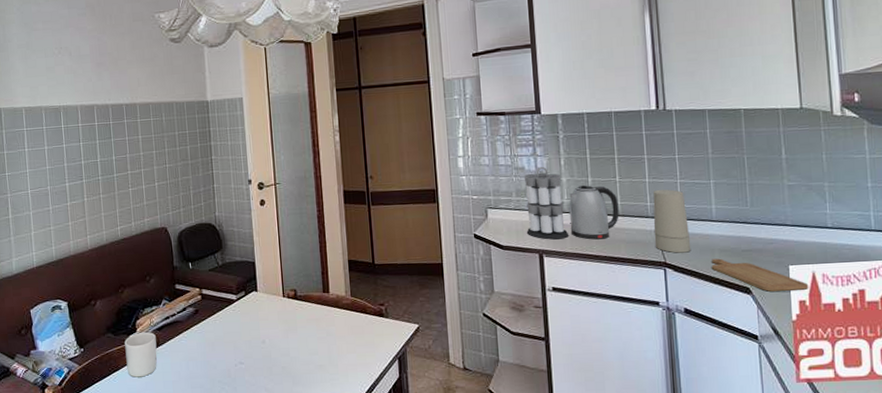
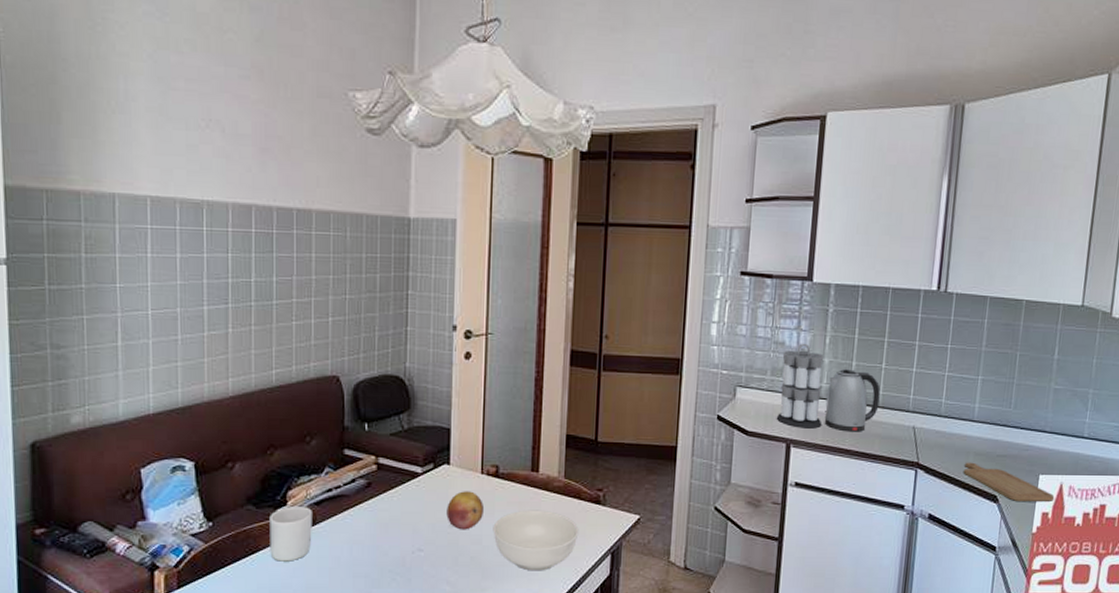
fruit: none [258,312,289,345] -> present [446,491,485,530]
bowl: none [297,324,369,377] -> present [493,510,579,571]
canister: present [652,189,691,253] -> none [910,382,950,454]

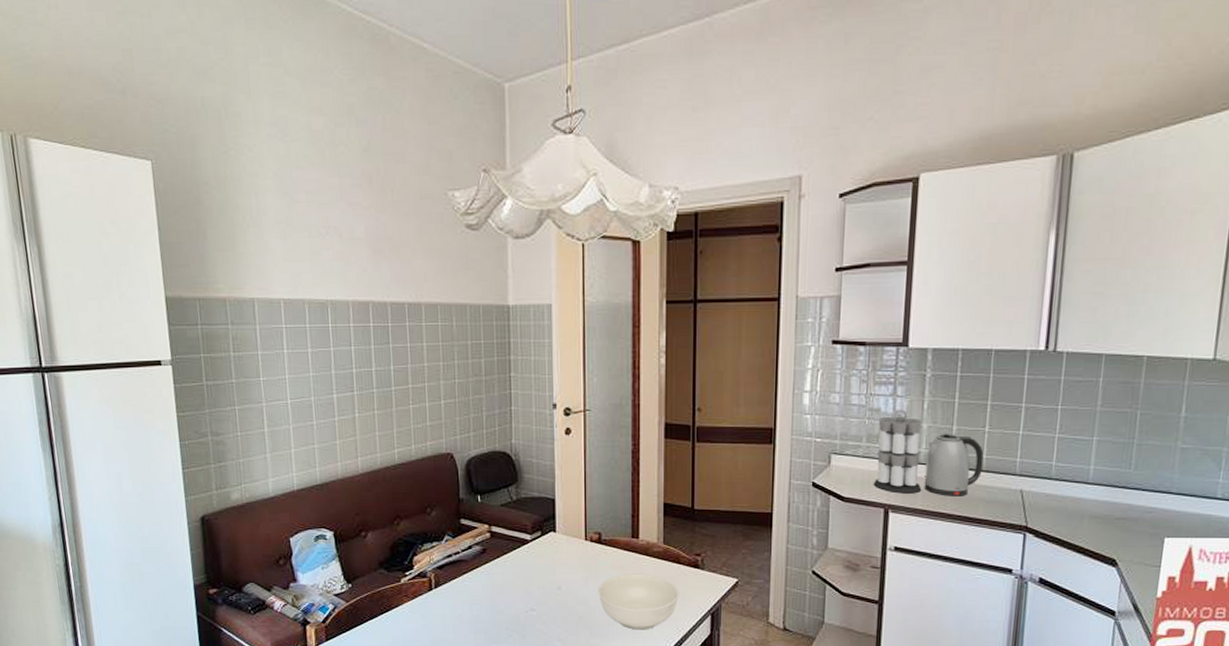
mug: present [270,505,312,562] -> none [399,569,437,619]
fruit: present [446,491,485,530] -> none [555,556,590,592]
chopping board: present [963,462,1055,501] -> none [1077,525,1183,565]

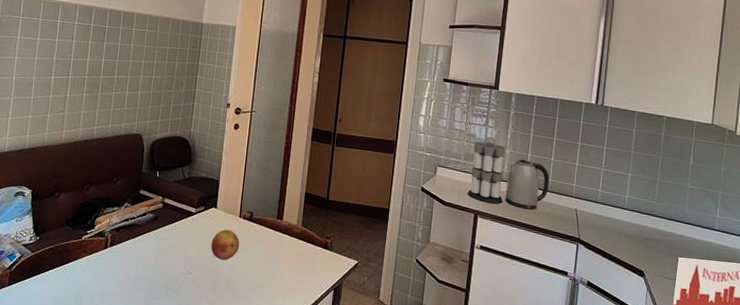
fruit: none [555,556,590,592] -> present [211,229,240,260]
bowl: present [598,573,679,630] -> none [245,248,310,299]

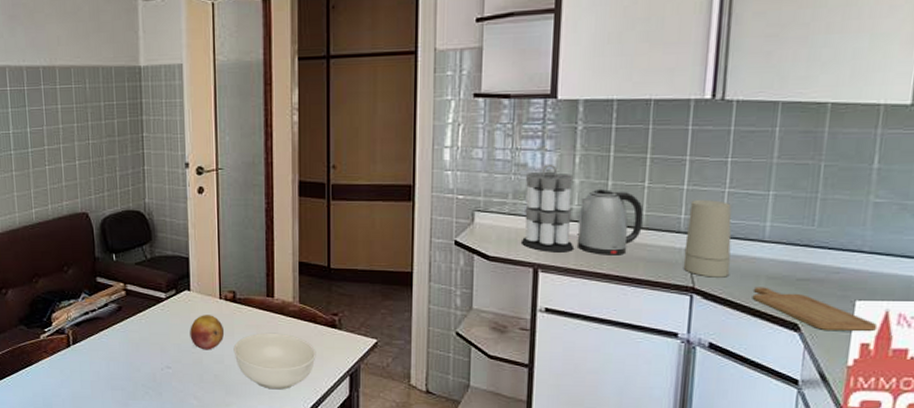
bowl: none [245,248,310,299] -> present [233,332,316,390]
canister: none [573,174,605,233] -> present [683,200,732,278]
chopping board: none [615,241,692,280] -> present [752,287,878,331]

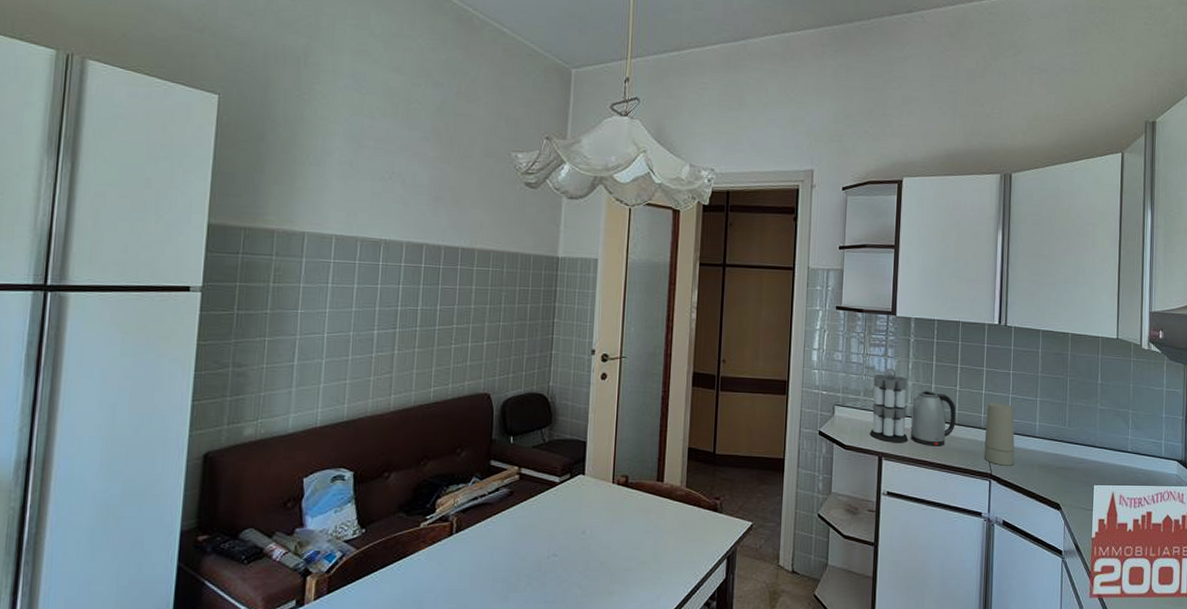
fruit: present [190,315,225,350] -> none [580,499,615,536]
bowl: present [233,332,316,390] -> none [621,517,699,575]
chopping board: present [752,287,878,331] -> none [1029,473,1108,509]

